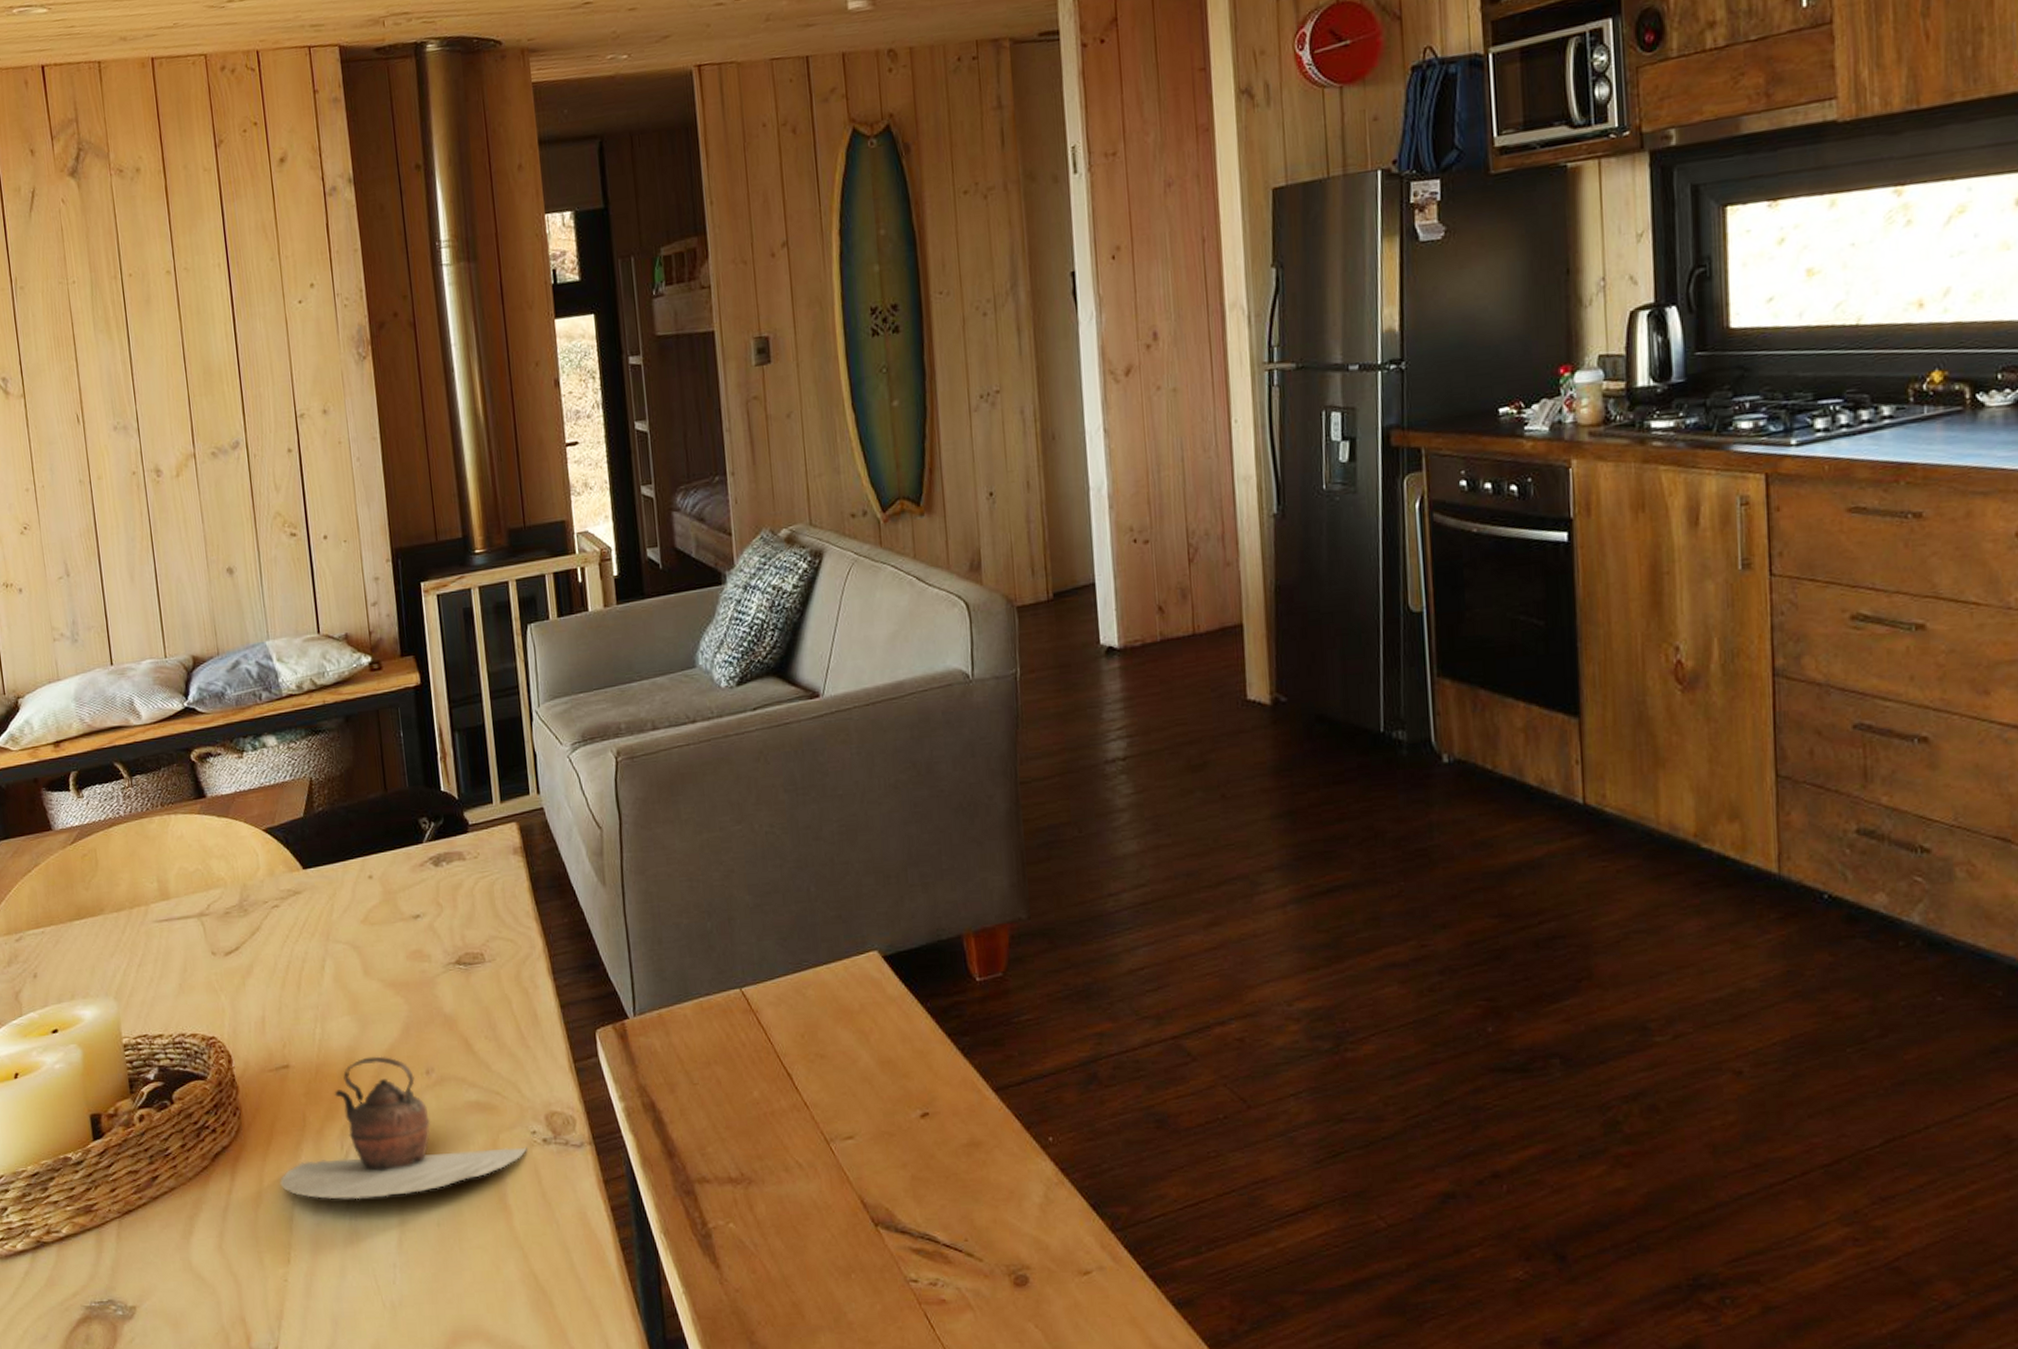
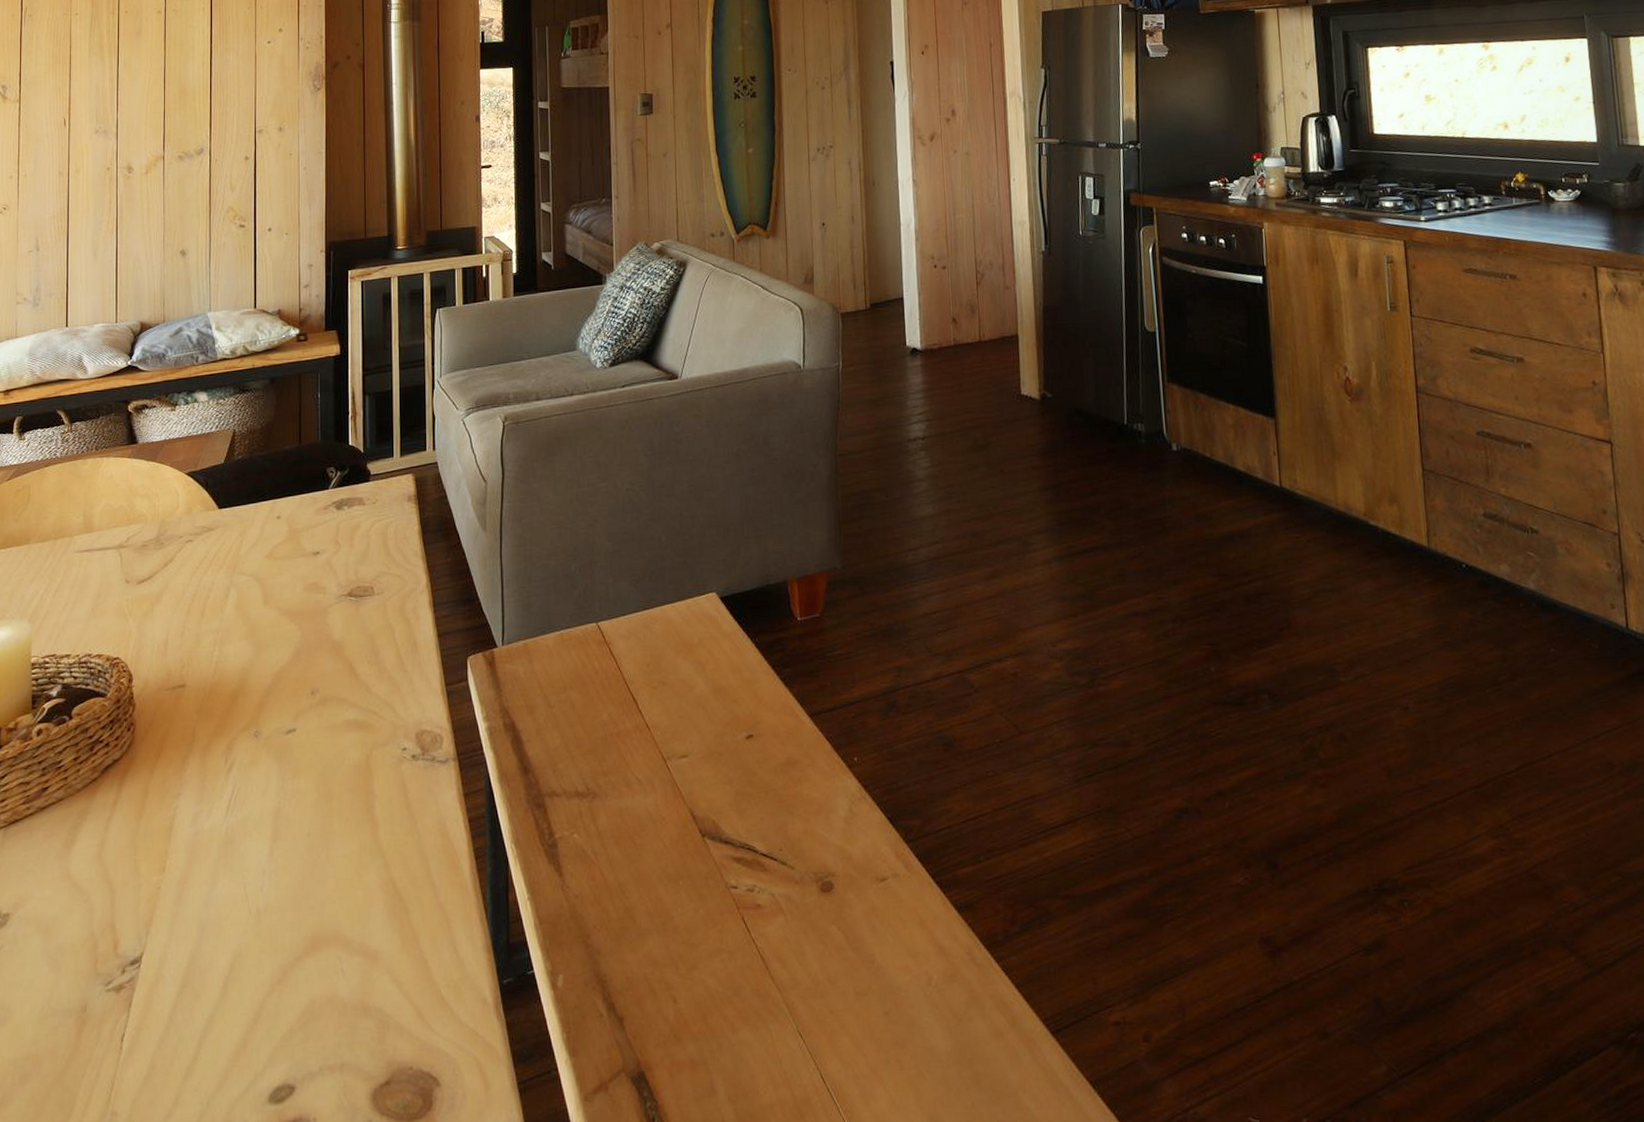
teapot: present [279,1056,527,1200] -> none [164,677,397,811]

